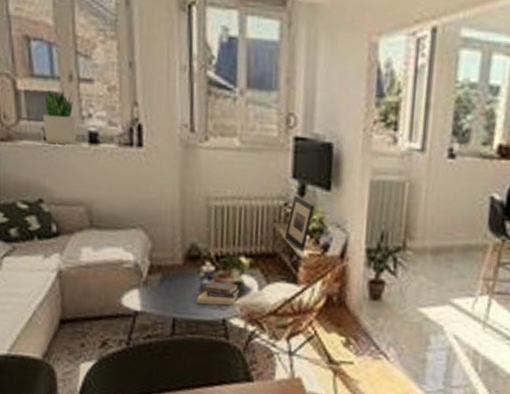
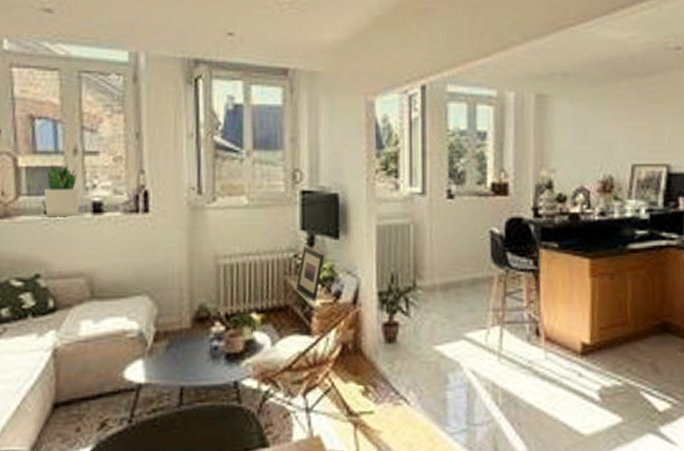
books: present [196,281,239,306] -> none [205,341,251,368]

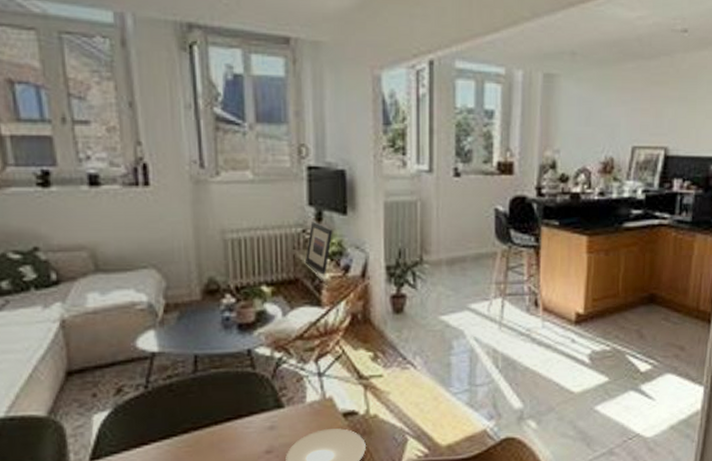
planter: present [42,162,80,217] -> none [30,132,75,189]

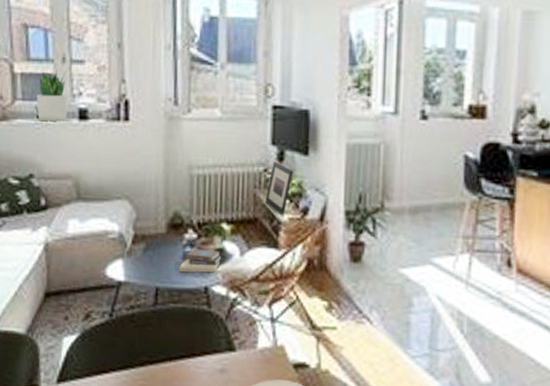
planter: none [30,132,75,189] -> present [35,70,68,122]
books: none [218,312,263,338] -> present [178,248,221,273]

